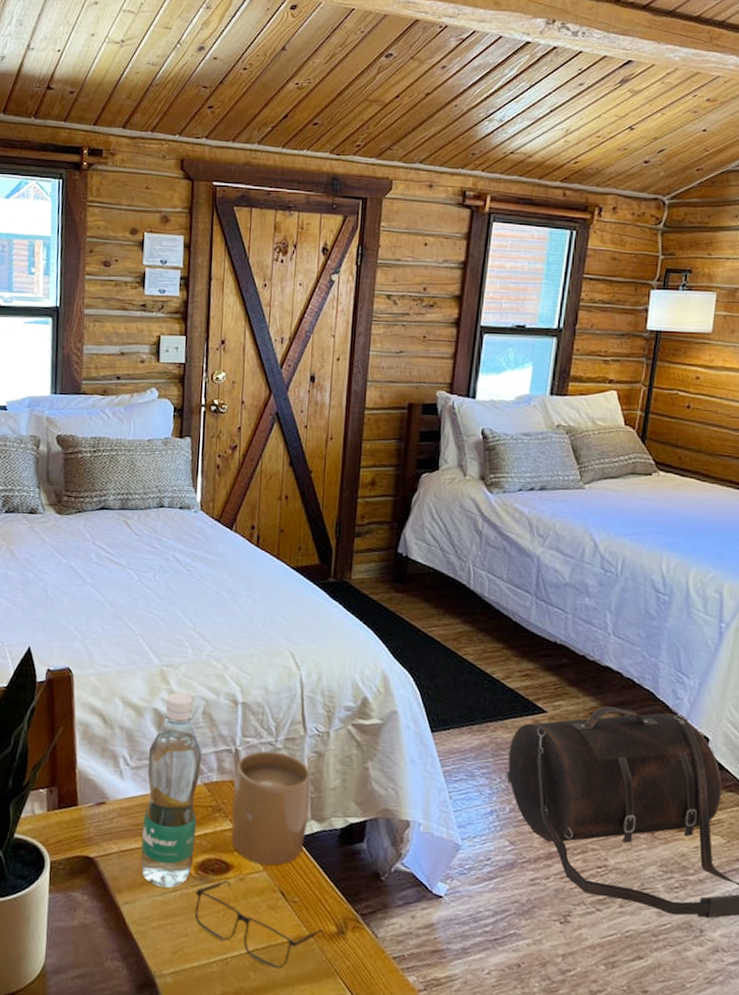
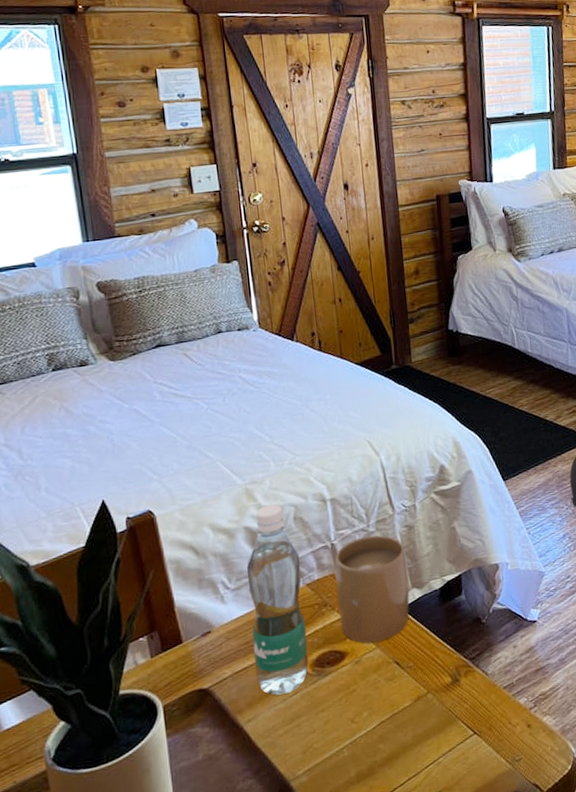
eyeglasses: present [194,880,325,969] -> none [315,668,442,734]

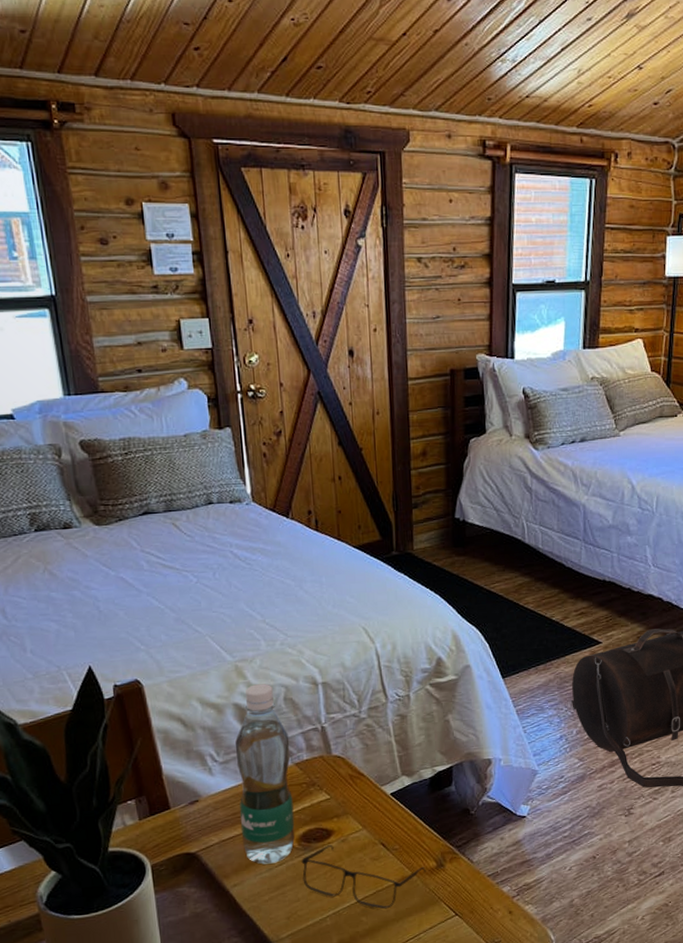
eyeglasses: none [315,668,442,734] -> present [301,845,426,909]
mug: present [334,535,410,643] -> none [324,721,400,824]

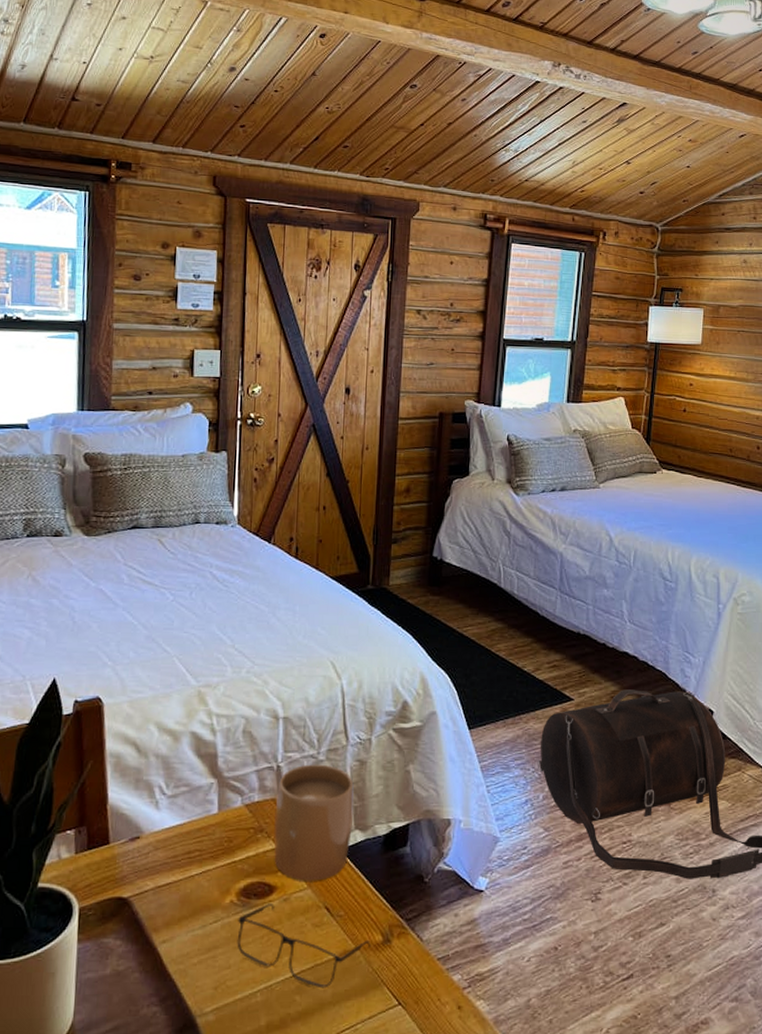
bottle: present [234,683,295,865] -> none [178,713,243,920]
mug: none [324,721,400,824] -> present [273,764,354,881]

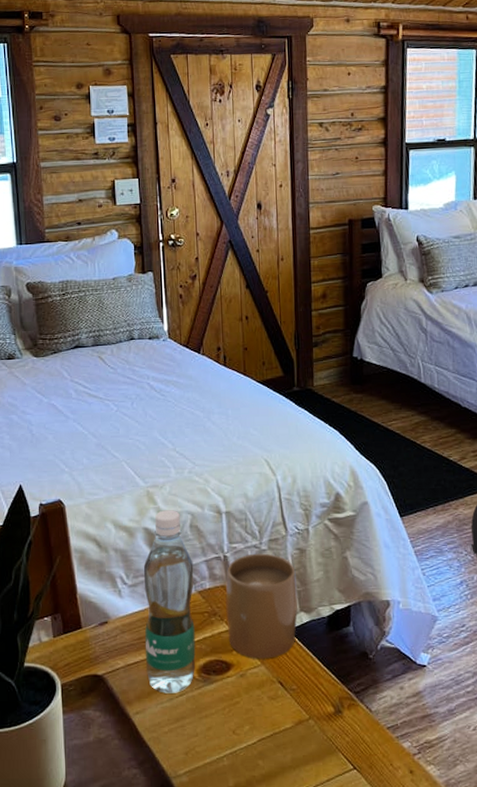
bottle: none [178,713,243,920] -> present [143,510,196,694]
eyeglasses: present [237,903,371,989] -> none [201,679,324,754]

